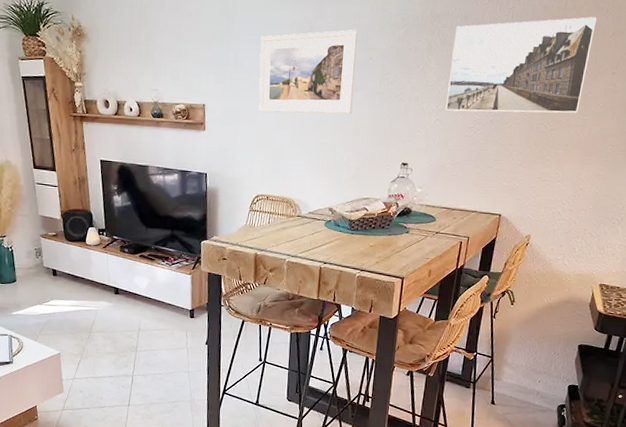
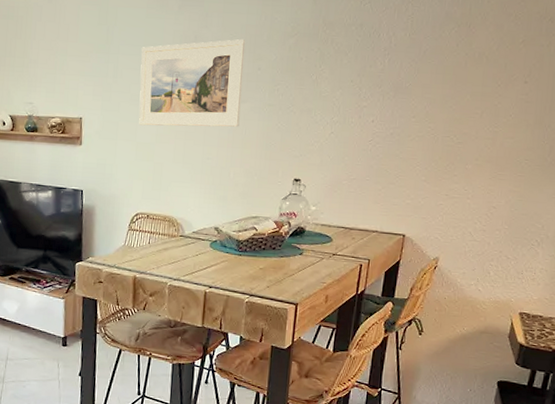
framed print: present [445,17,598,114] -> none [340,23,505,125]

